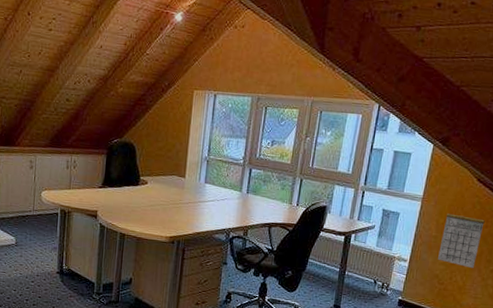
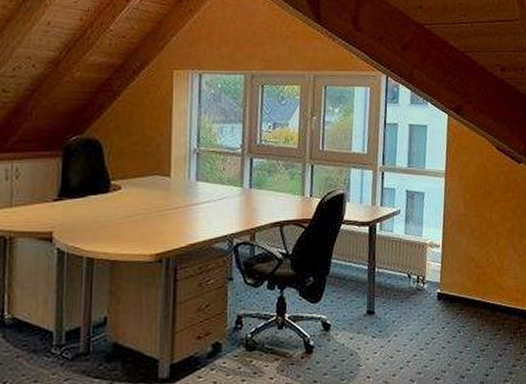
calendar: present [438,213,485,269] -> none [471,187,511,246]

